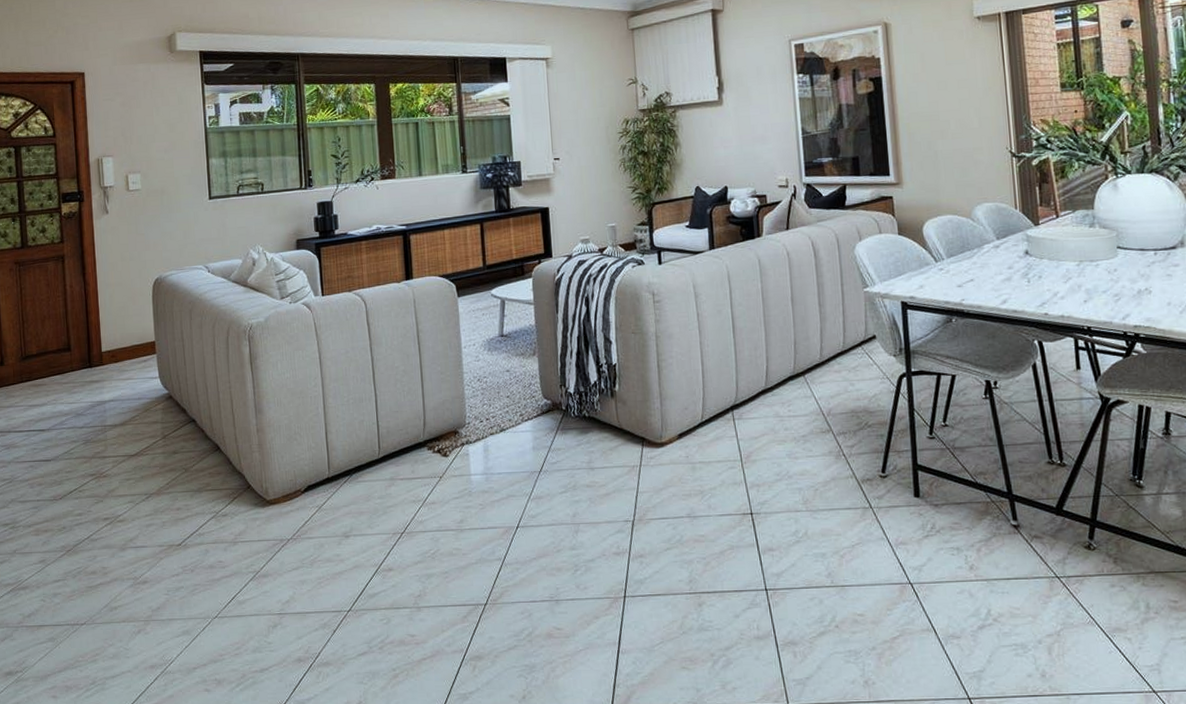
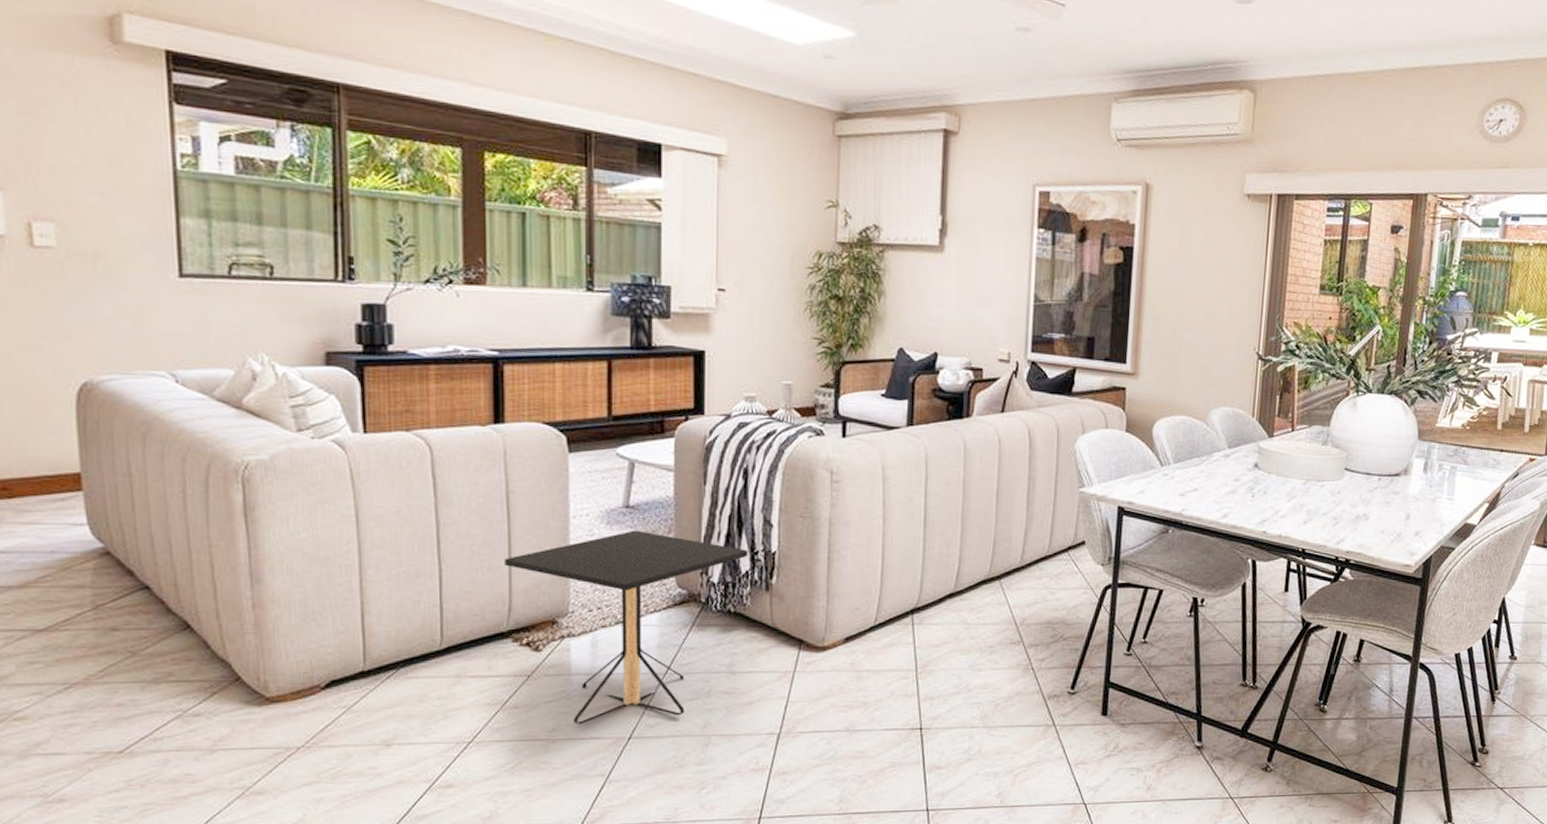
side table: none [419,354,595,517] -> present [505,530,748,725]

